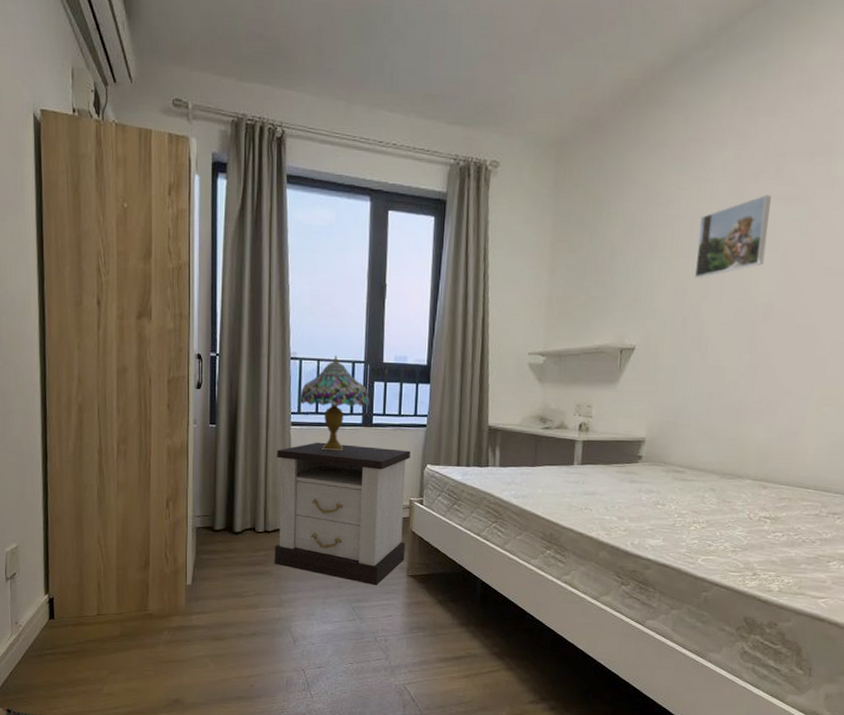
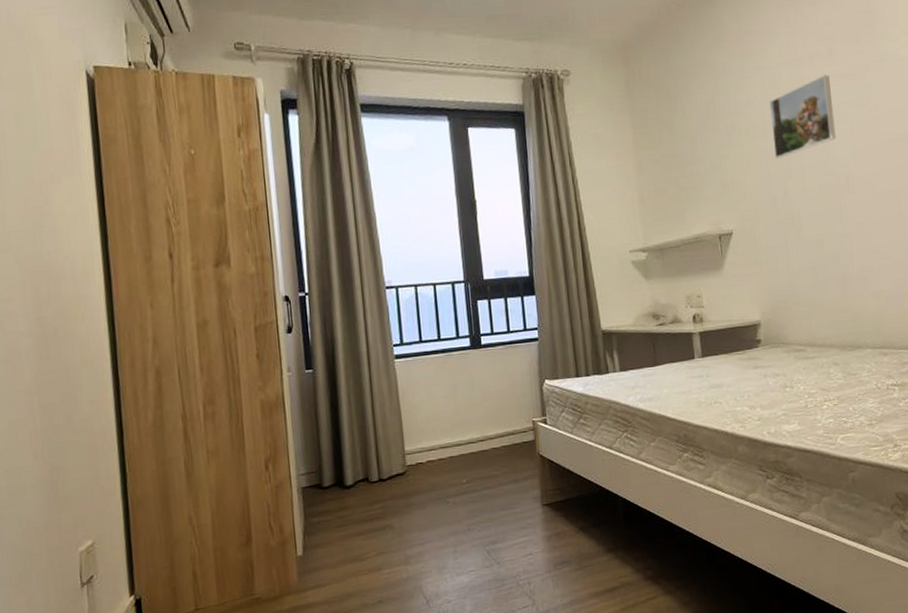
nightstand: present [275,442,411,586] -> none [383,368,537,523]
table lamp: present [299,355,370,451] -> none [400,278,476,381]

